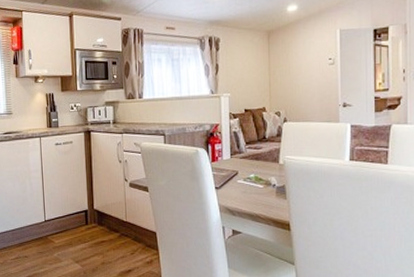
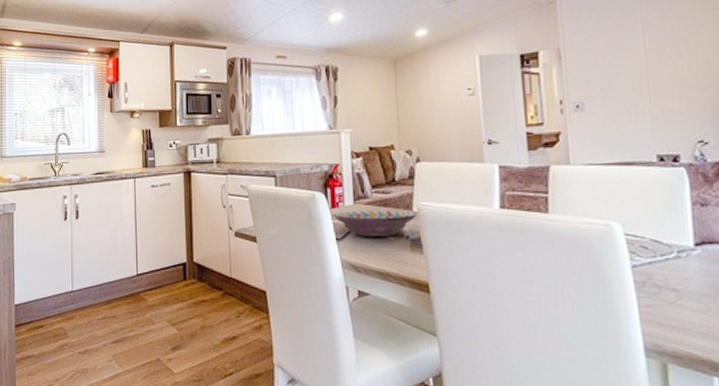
decorative bowl: none [213,163,282,185] -> present [333,210,416,237]

